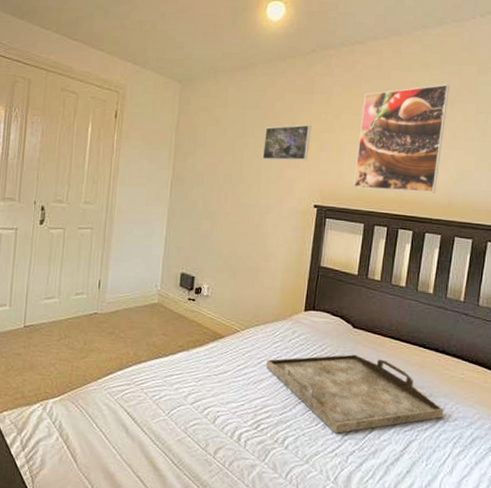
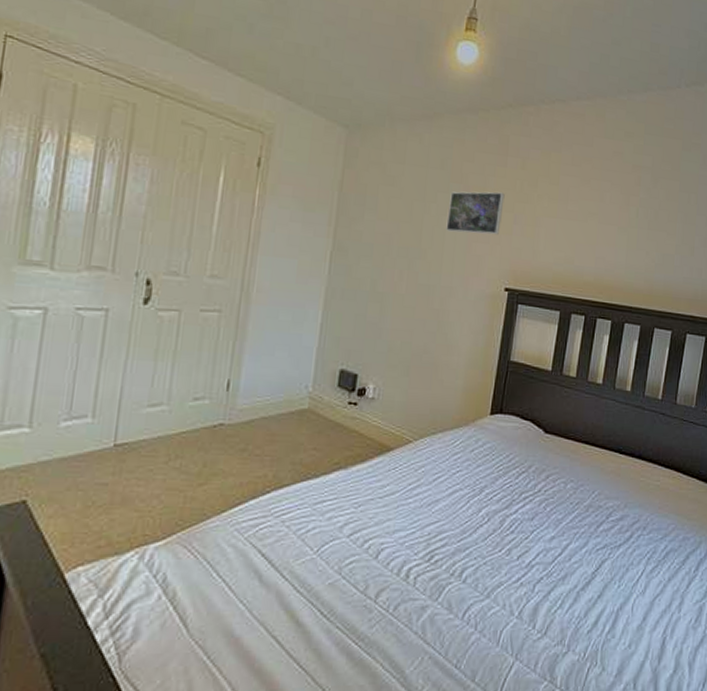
serving tray: present [266,354,444,434] -> none [443,464,639,559]
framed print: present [353,84,450,193] -> none [549,157,653,278]

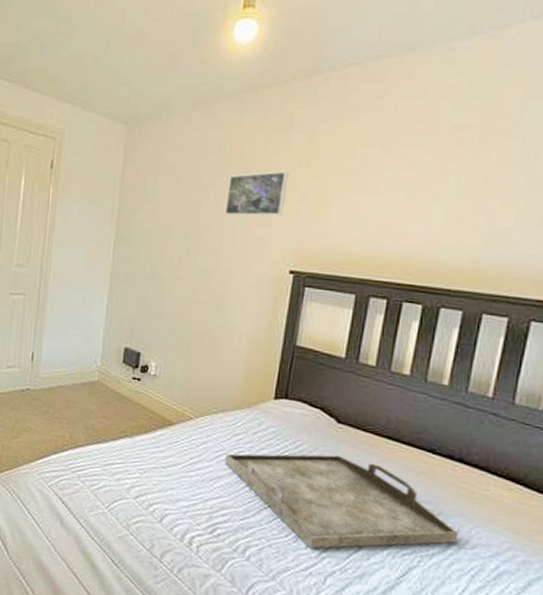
serving tray: none [443,464,639,559] -> present [225,453,459,549]

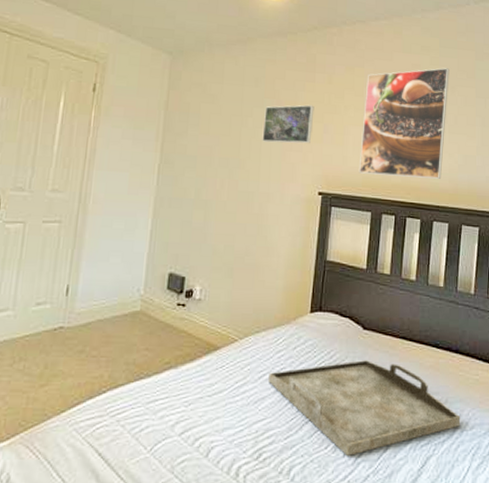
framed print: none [341,113,483,257] -> present [358,68,449,179]

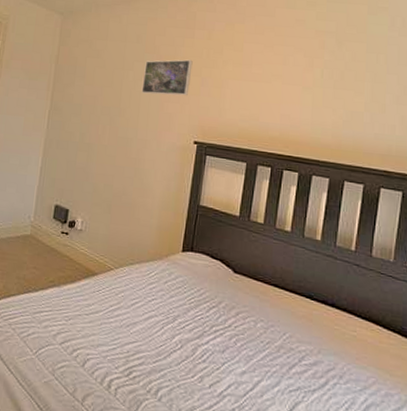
serving tray: present [268,360,461,456] -> none [140,301,334,388]
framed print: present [358,68,449,179] -> none [235,23,337,134]

